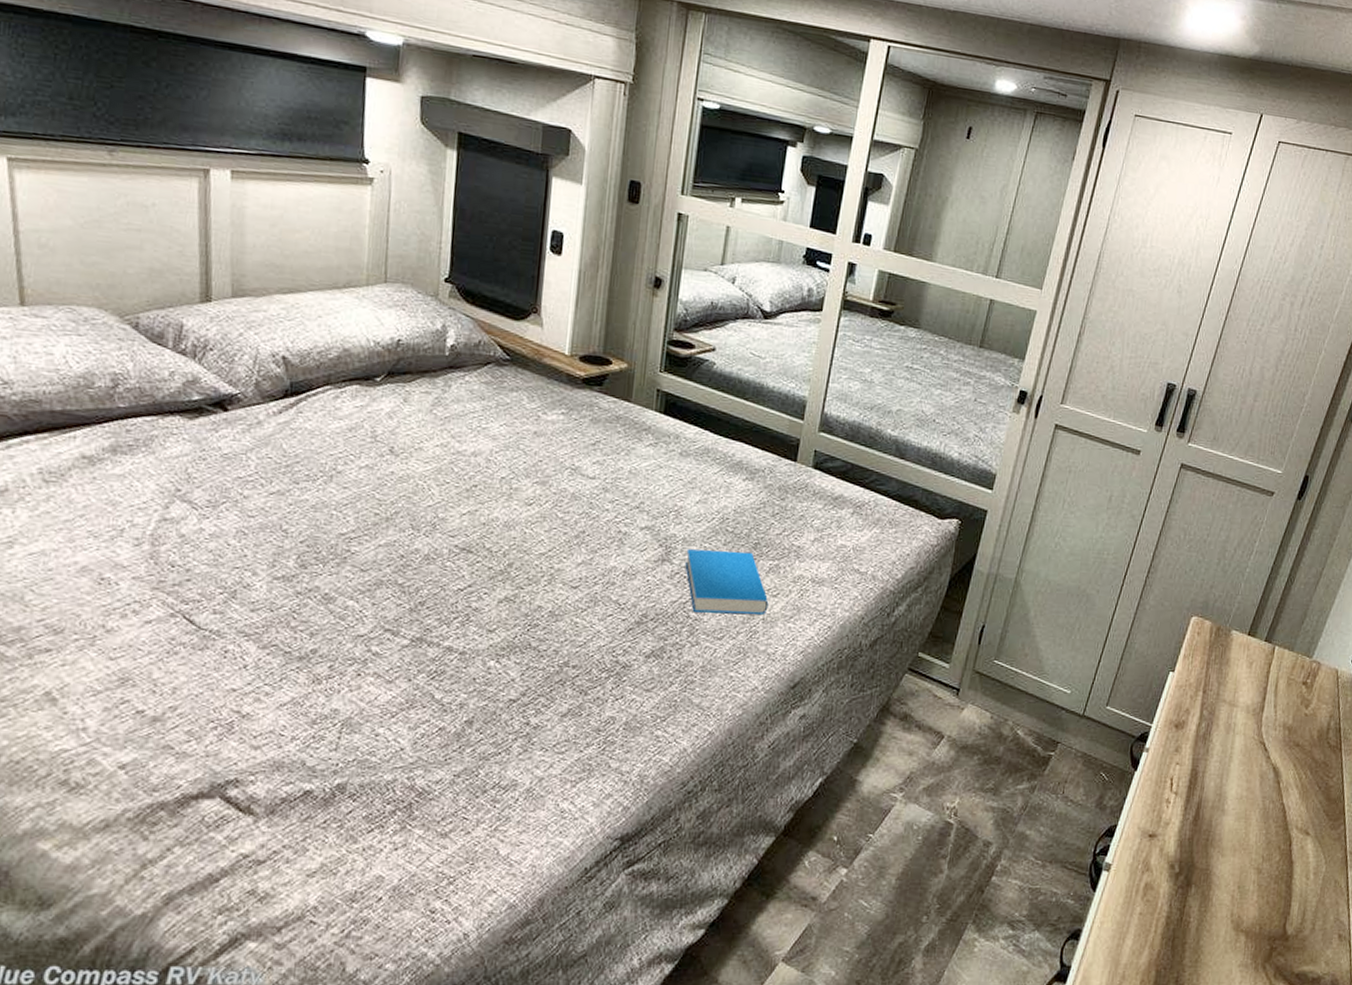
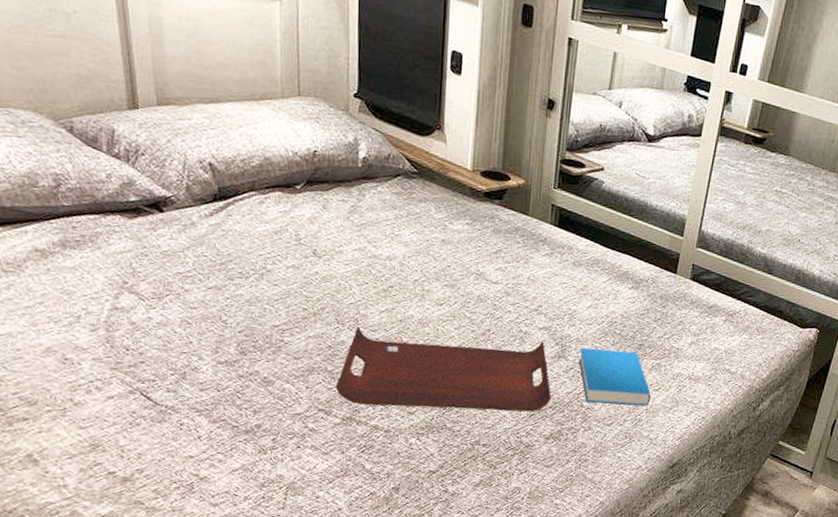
serving tray: none [406,532,653,626] -> present [336,326,551,412]

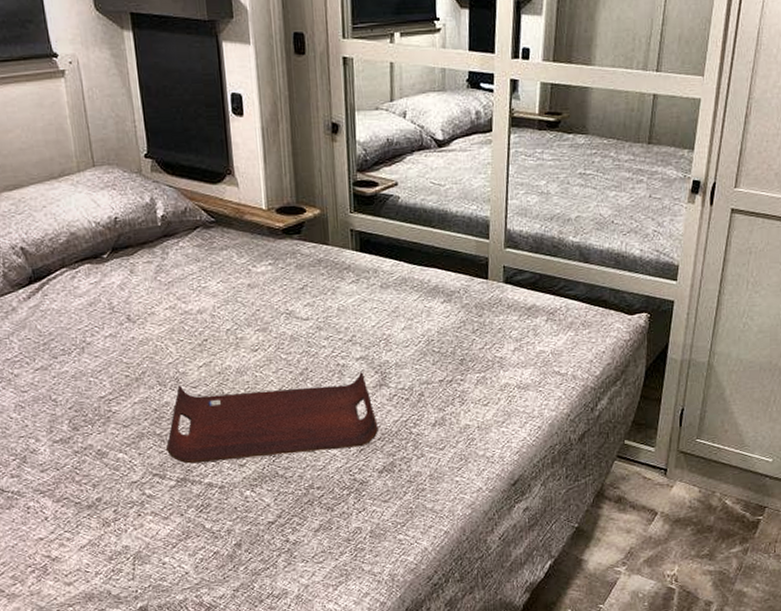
book: present [578,348,651,406] -> none [400,368,481,428]

